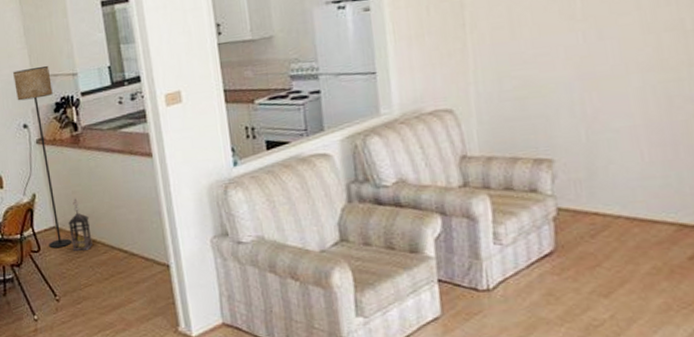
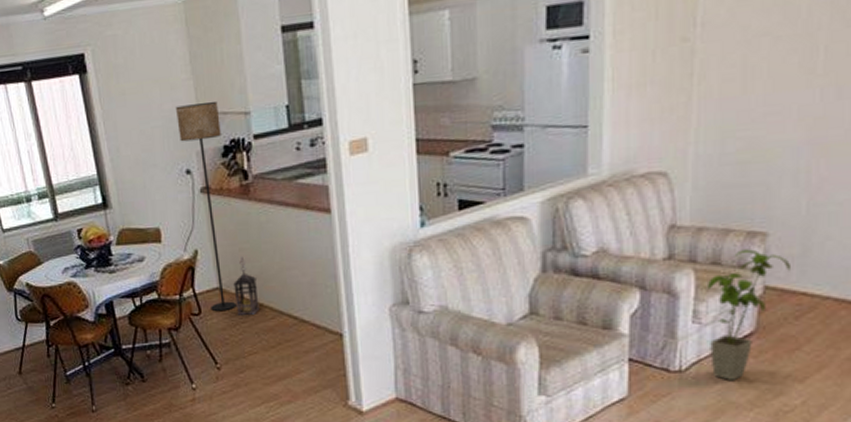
house plant: none [502,174,579,298] -> present [706,249,790,382]

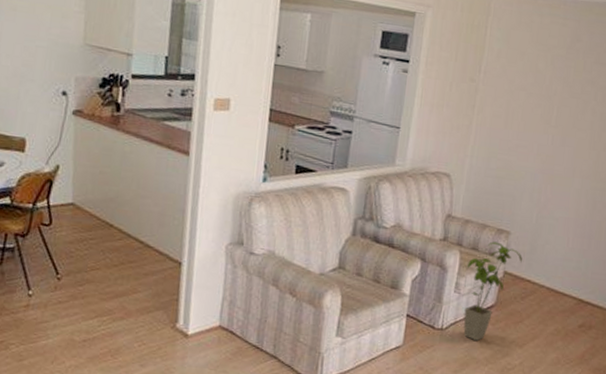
floor lamp: present [176,102,236,312] -> none [62,33,104,226]
lantern: present [233,256,259,315] -> none [86,179,111,234]

